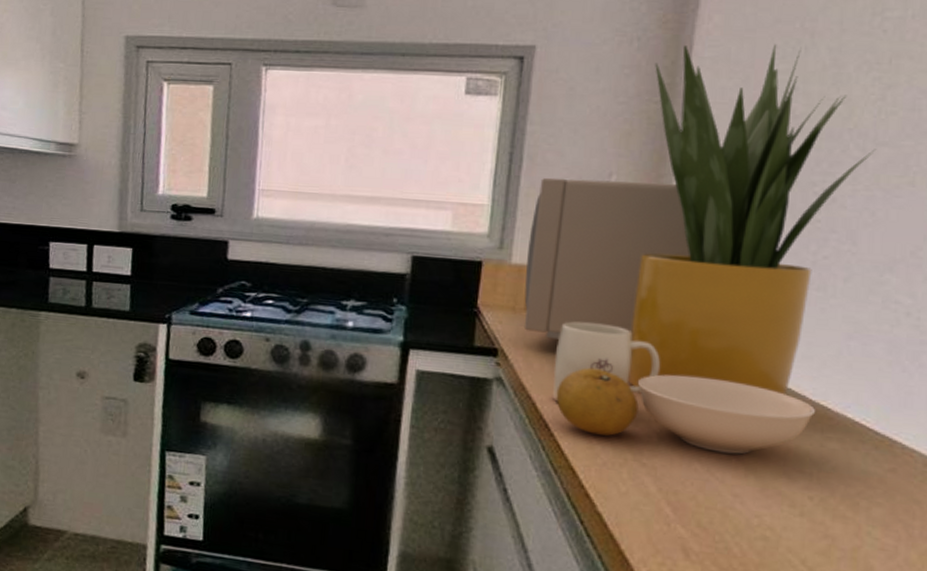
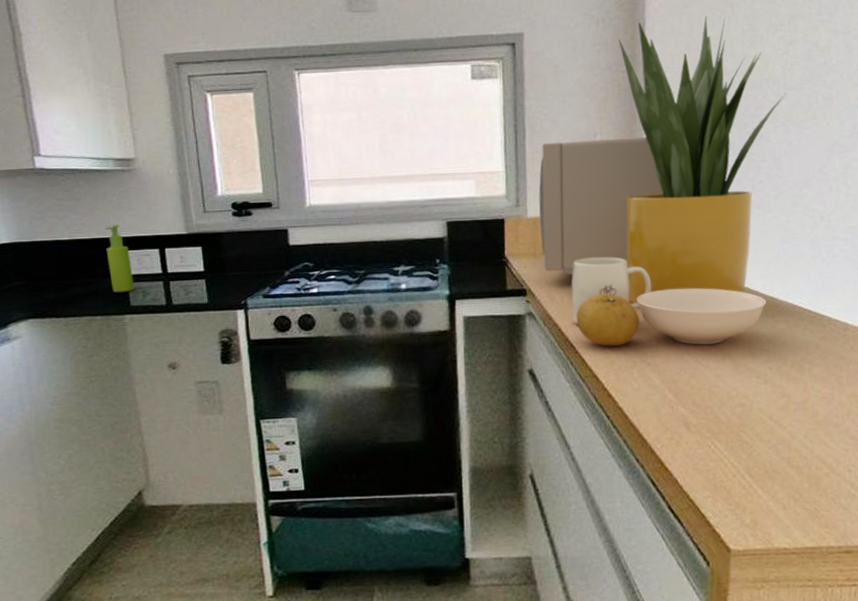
soap dispenser: none [32,212,57,287] -> present [105,224,135,293]

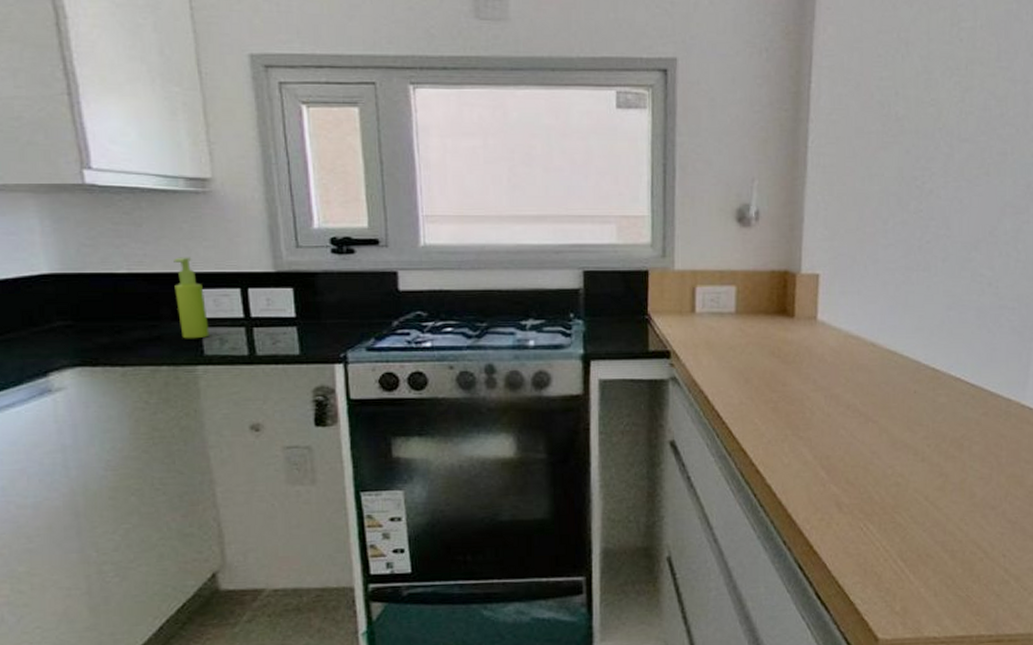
microwave: present [538,136,663,275] -> none [688,185,824,336]
mug: present [571,257,651,325] -> none [720,318,807,393]
fruit: present [576,293,640,346] -> none [724,358,793,417]
planter: present [618,16,787,304] -> none [781,53,961,371]
bowl: present [636,288,767,345] -> none [790,355,929,418]

